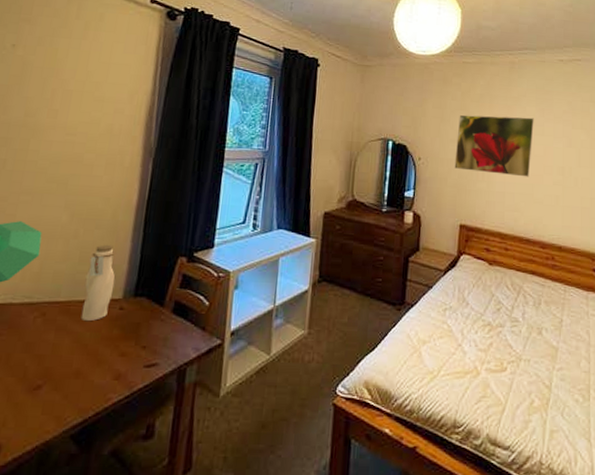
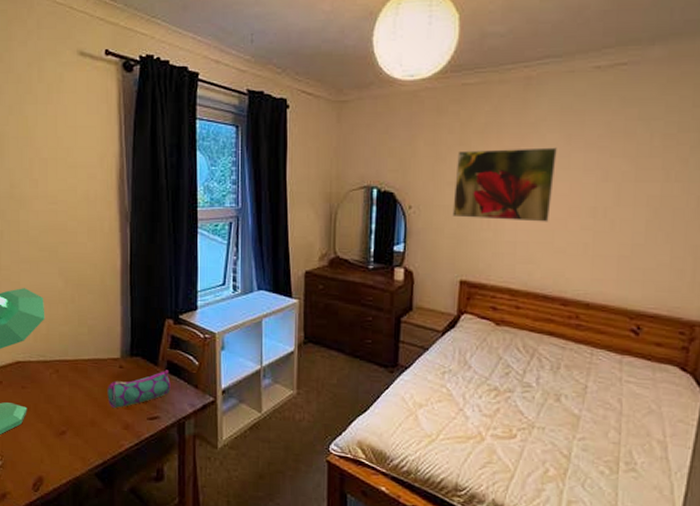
water bottle: present [80,244,115,321] -> none [86,308,112,377]
pencil case: none [100,311,176,356] -> present [107,370,171,409]

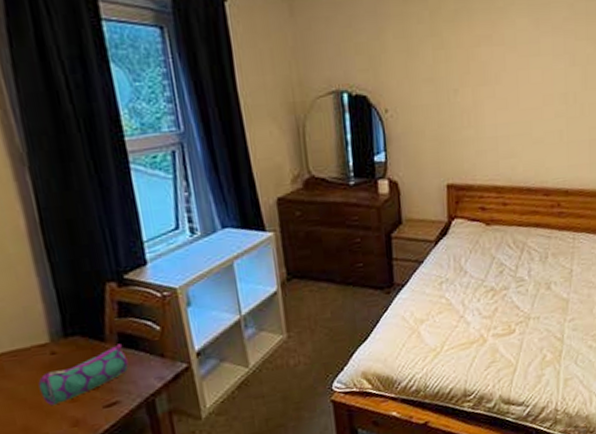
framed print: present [452,147,557,222] -> none [430,33,527,117]

